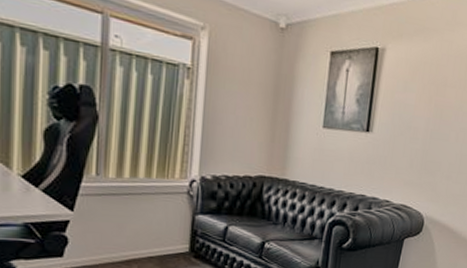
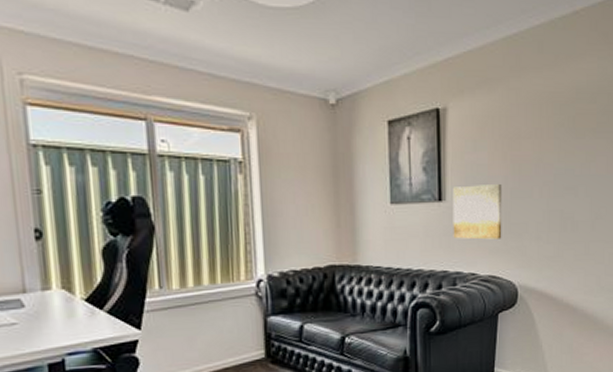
wall art: none [374,121,424,174] -> present [452,183,502,240]

